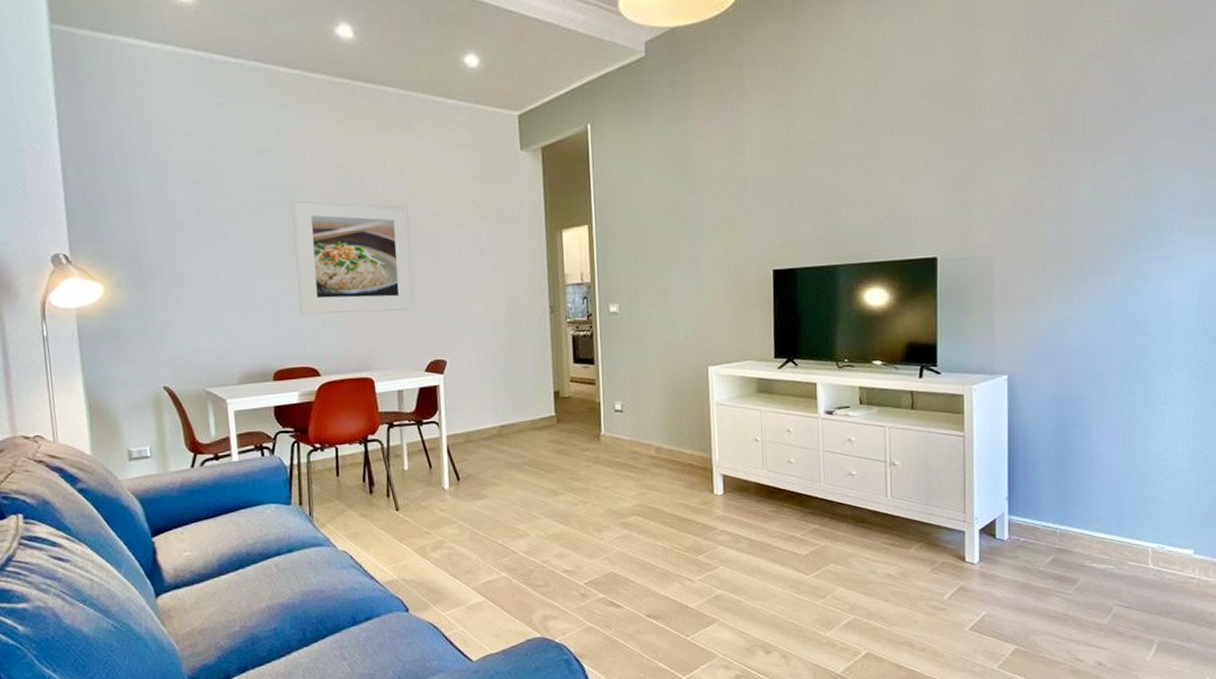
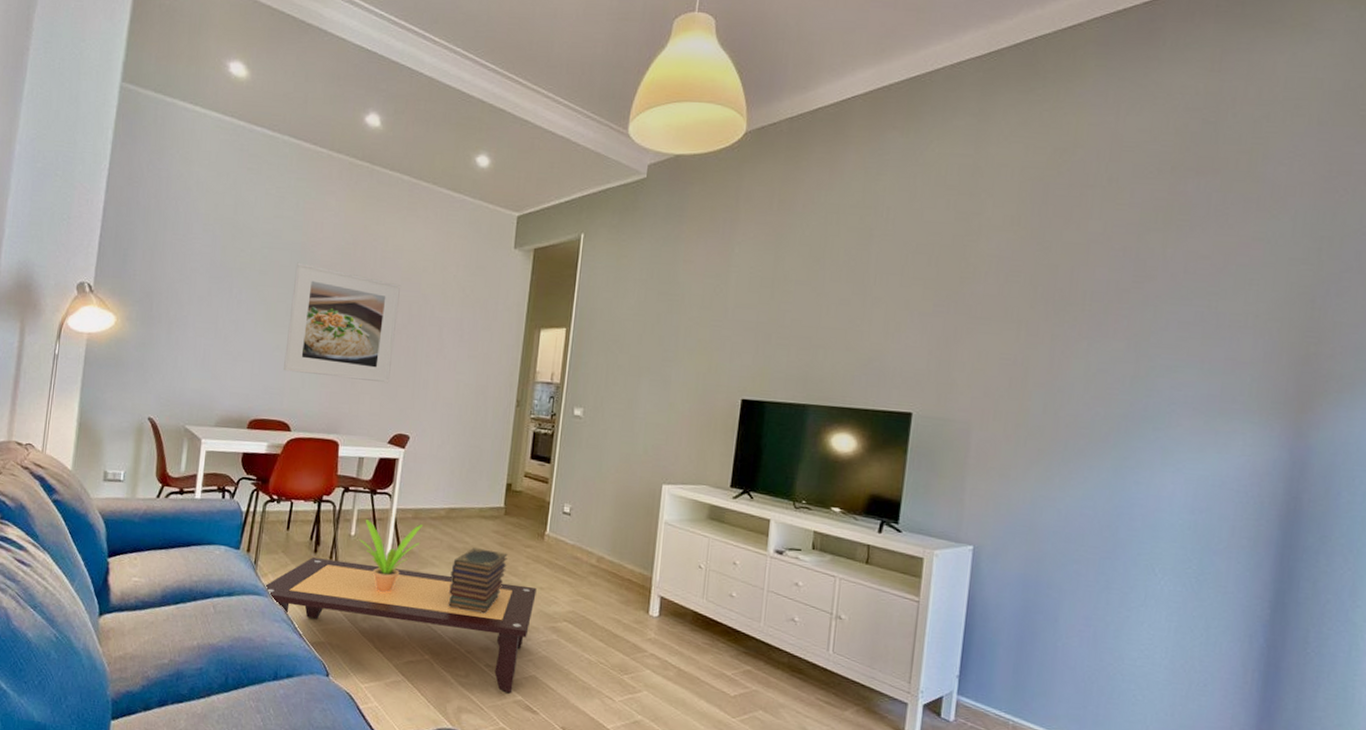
coffee table: none [324,488,602,594] -> present [264,557,537,694]
potted plant: none [414,447,478,520] -> present [359,519,422,593]
book stack: none [513,459,568,523] -> present [448,548,508,614]

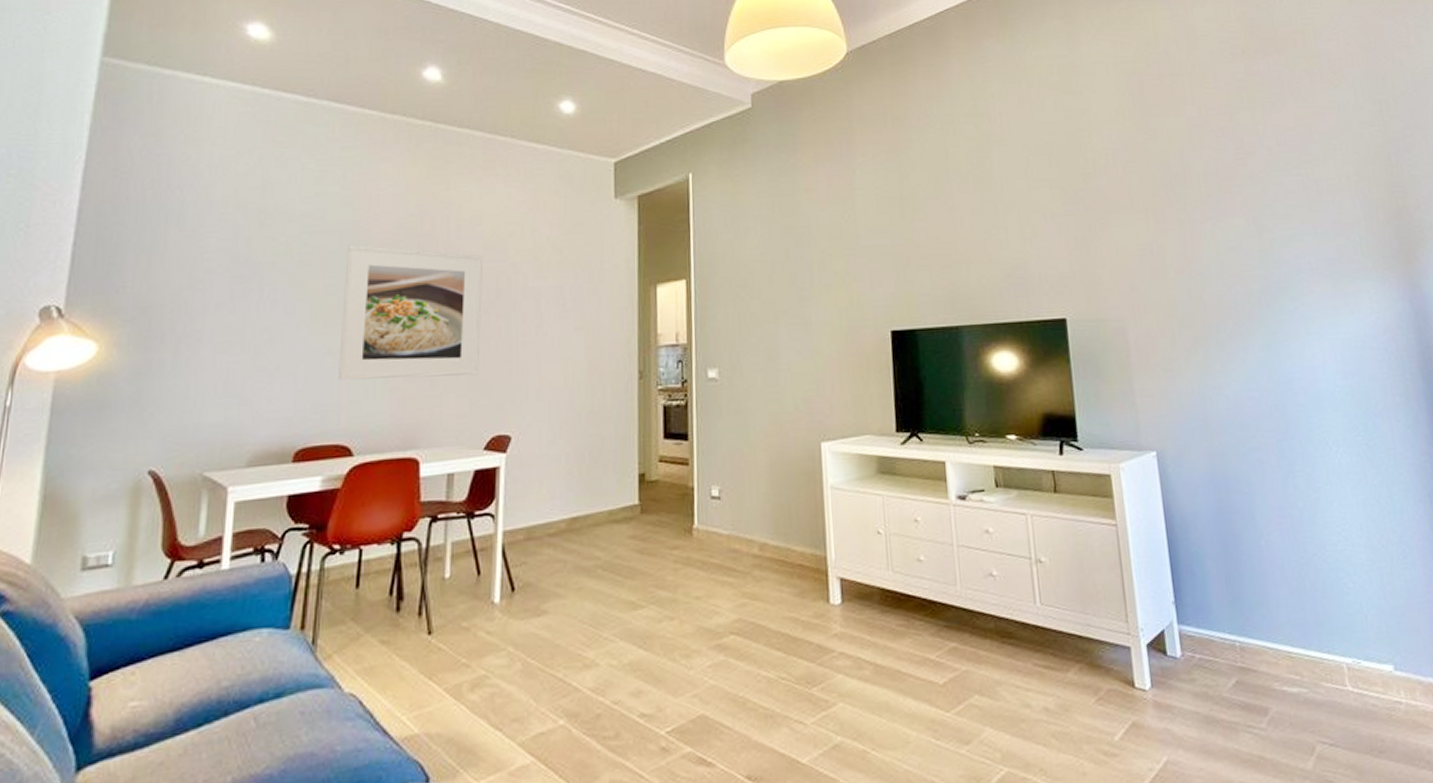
coffee table: present [264,557,537,694] -> none [327,598,692,747]
potted plant: present [359,519,422,593] -> none [457,546,539,647]
book stack: present [448,548,508,614] -> none [581,561,651,649]

